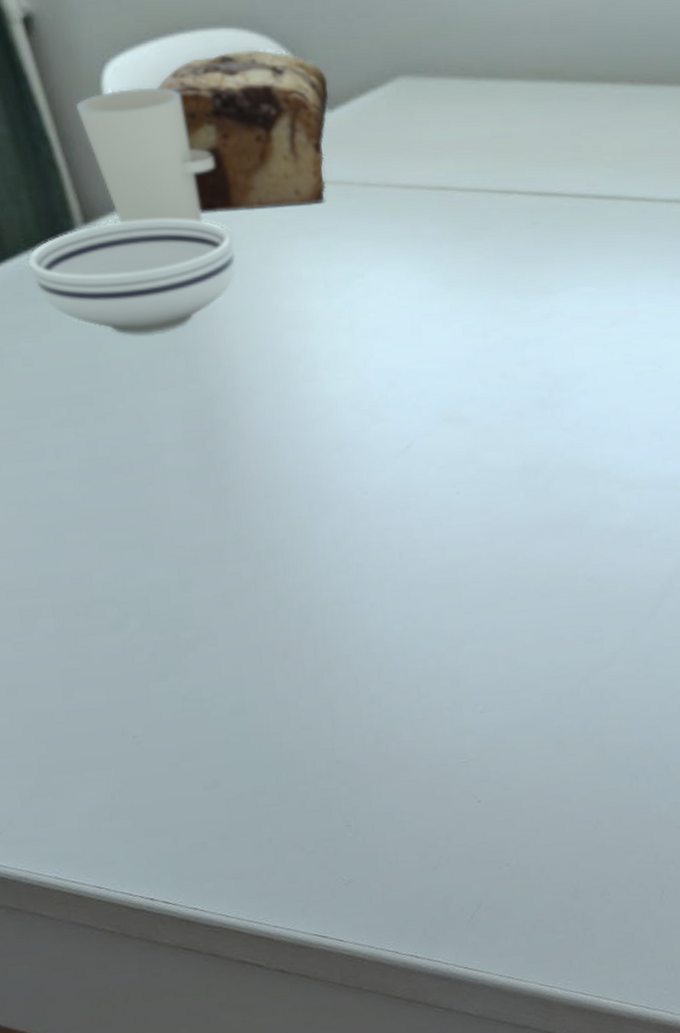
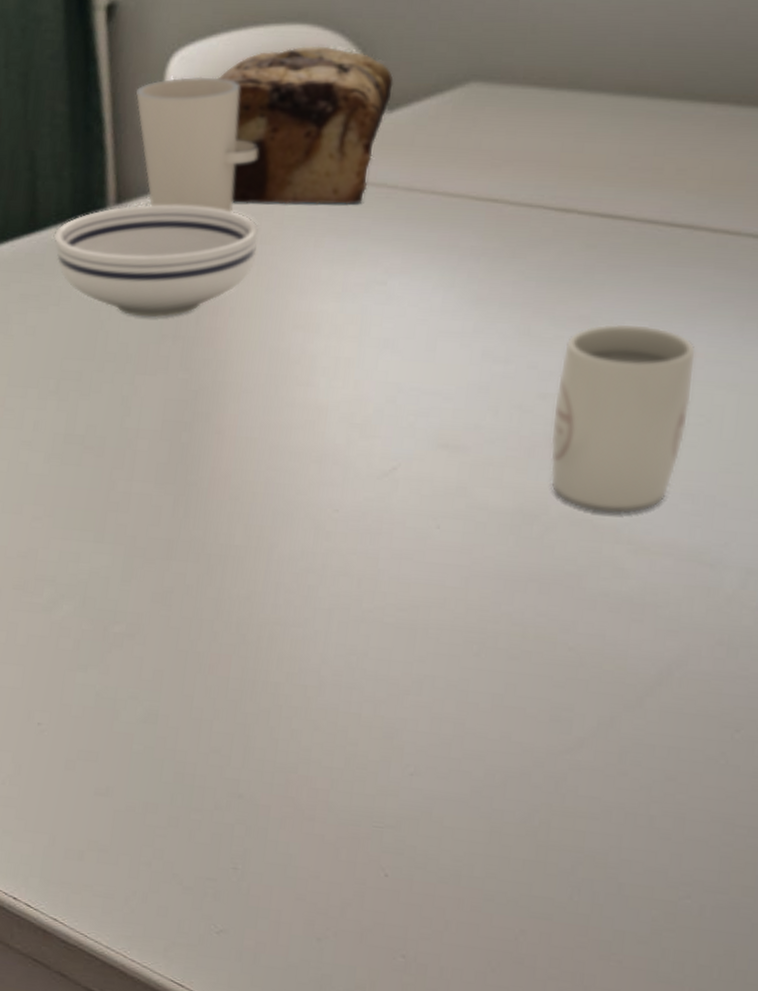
mug: none [531,289,645,460] -> present [550,323,697,514]

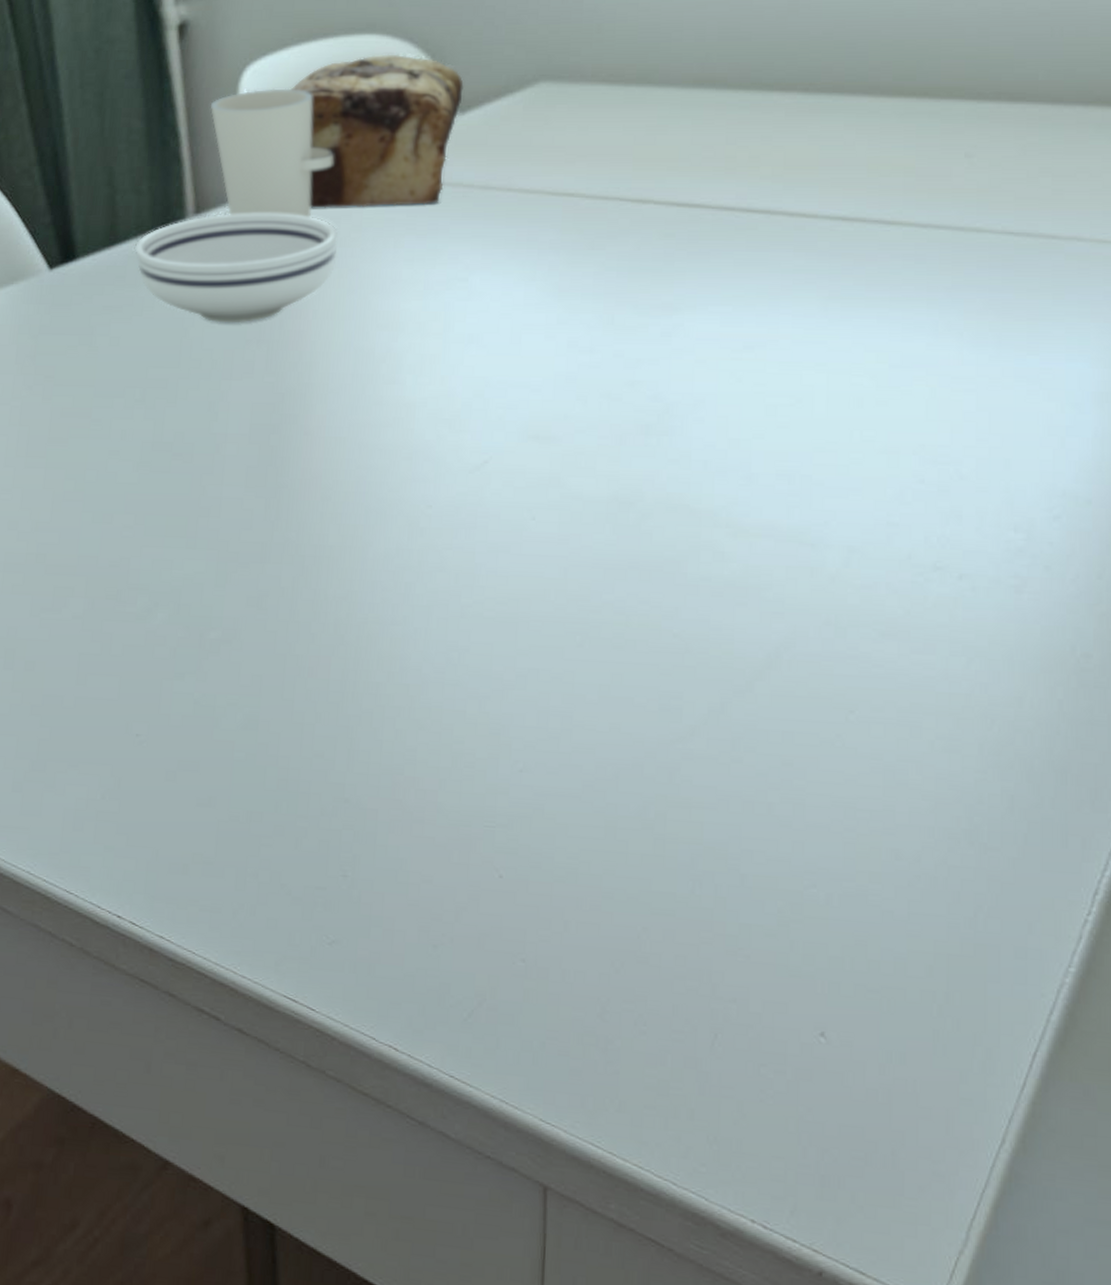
mug: present [550,323,697,514] -> none [641,309,782,498]

